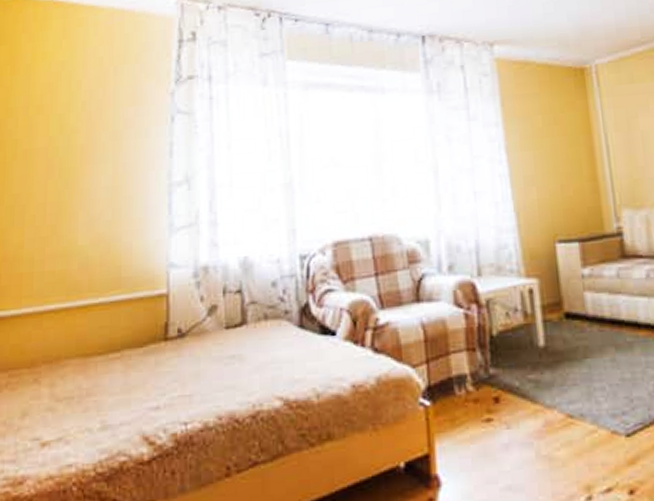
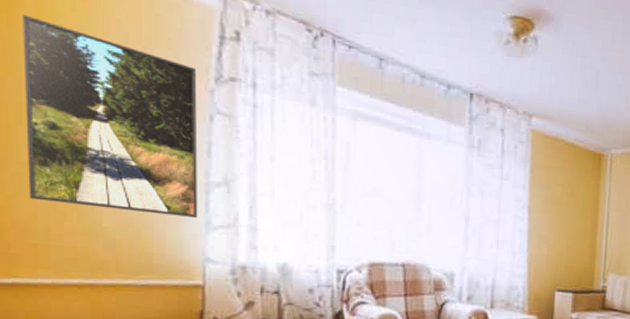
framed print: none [18,61,162,230] -> present [23,14,198,218]

